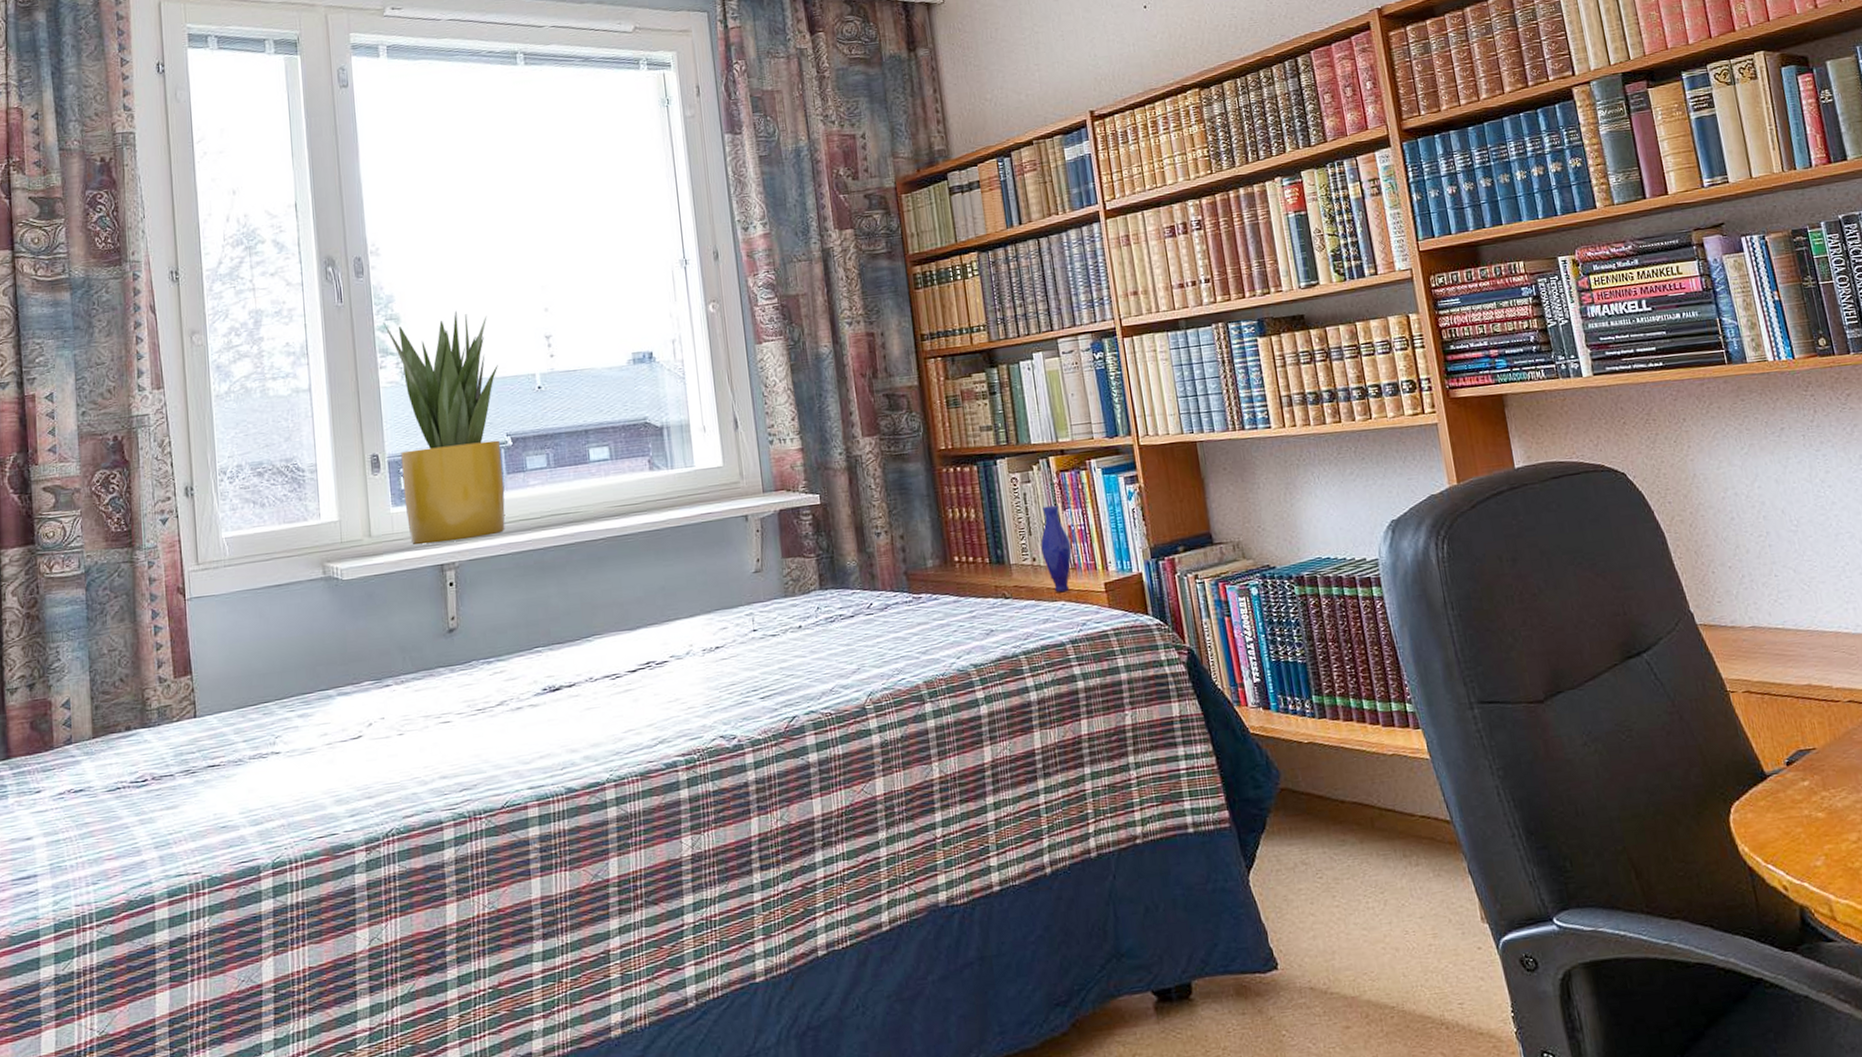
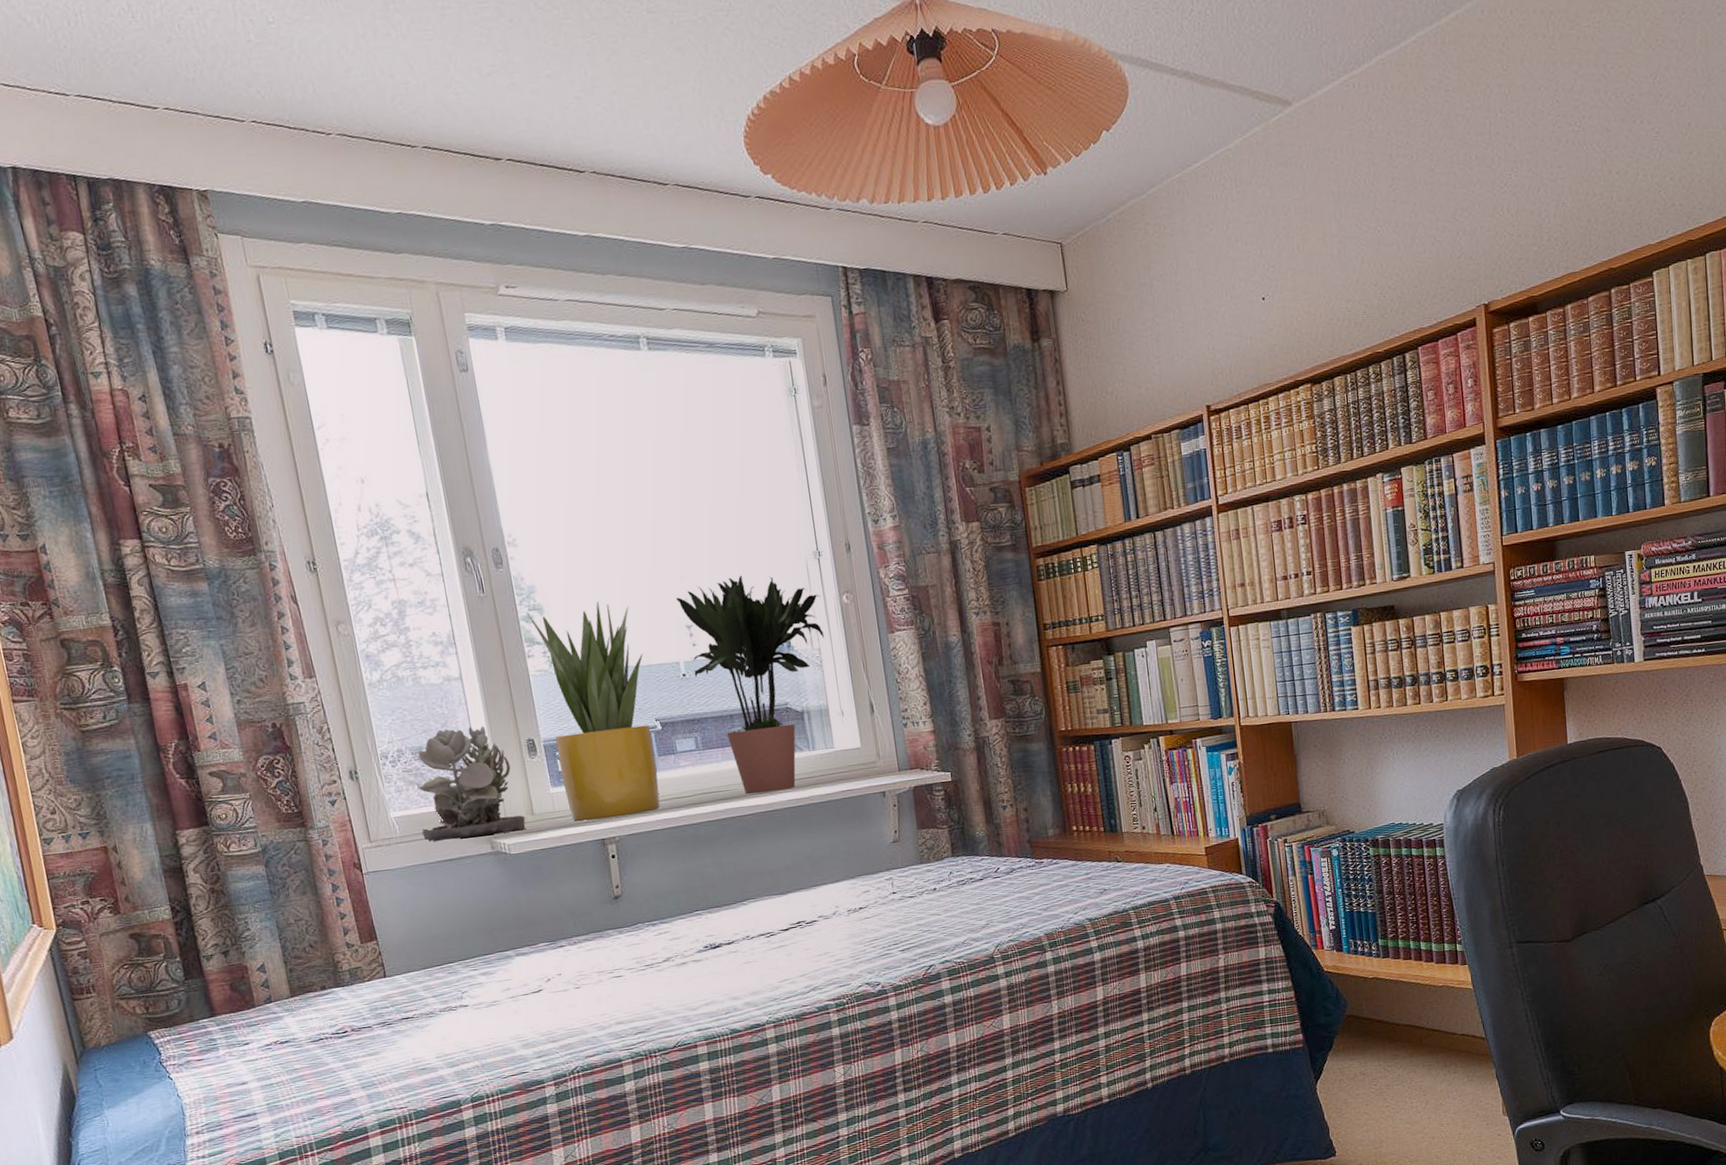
succulent plant: none [252,440,361,566] -> present [418,726,526,842]
potted plant: none [536,284,688,517] -> present [676,575,824,795]
vase: present [1040,505,1072,593] -> none [1150,780,1177,857]

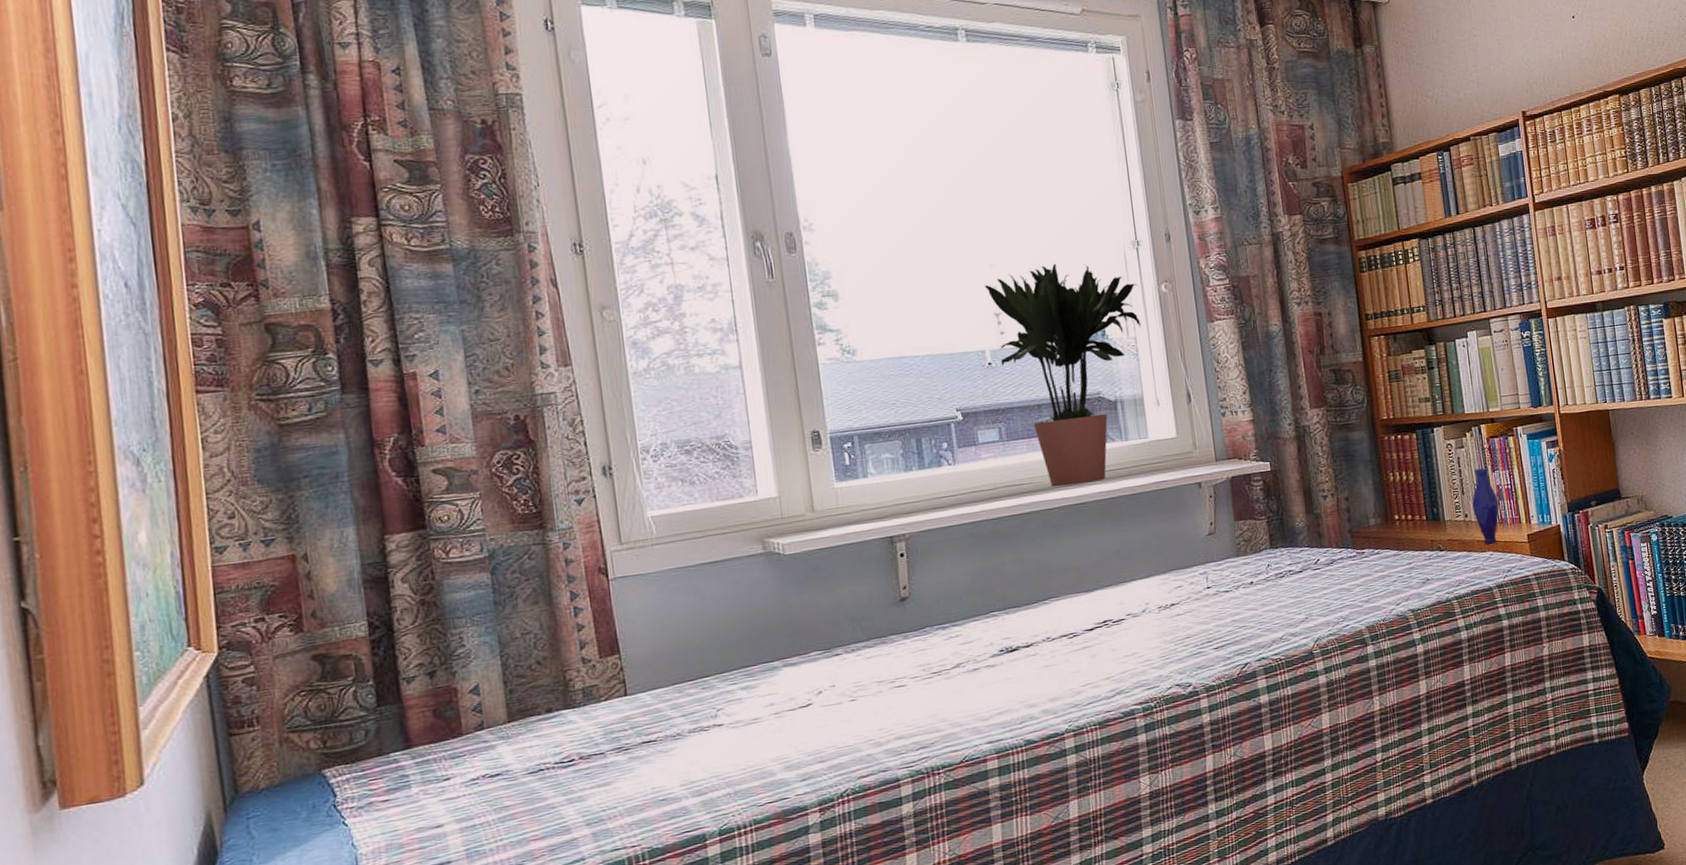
succulent plant: present [418,726,526,842] -> none [682,417,804,543]
planter: present [527,602,660,822] -> none [820,288,957,519]
vase: none [1150,780,1177,857] -> present [1472,467,1500,545]

